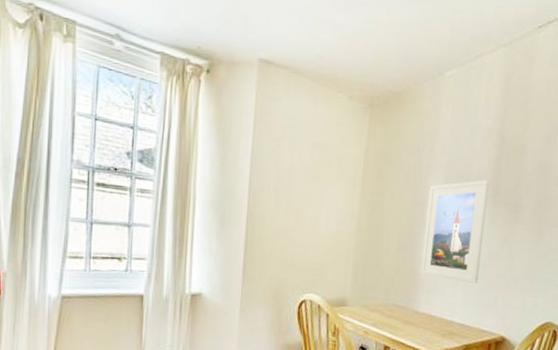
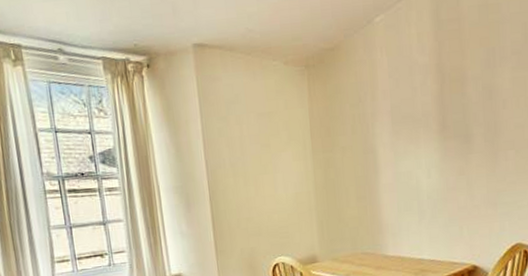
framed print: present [421,180,490,283] -> none [377,116,441,220]

